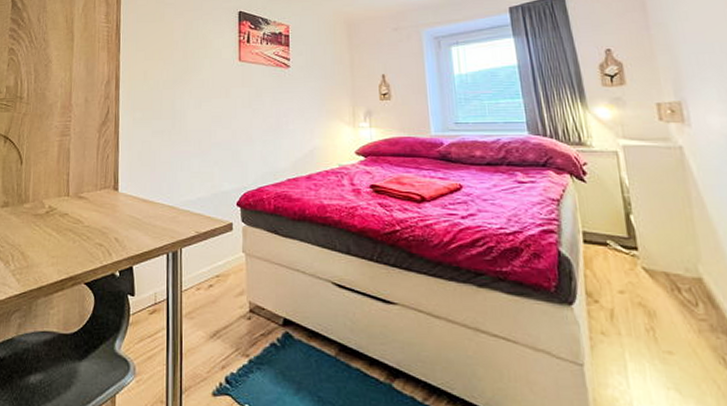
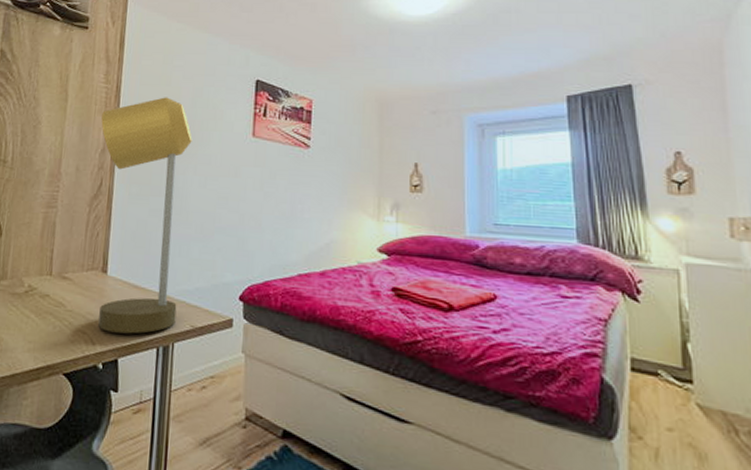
desk lamp: none [105,31,186,243] -> present [98,97,193,334]

